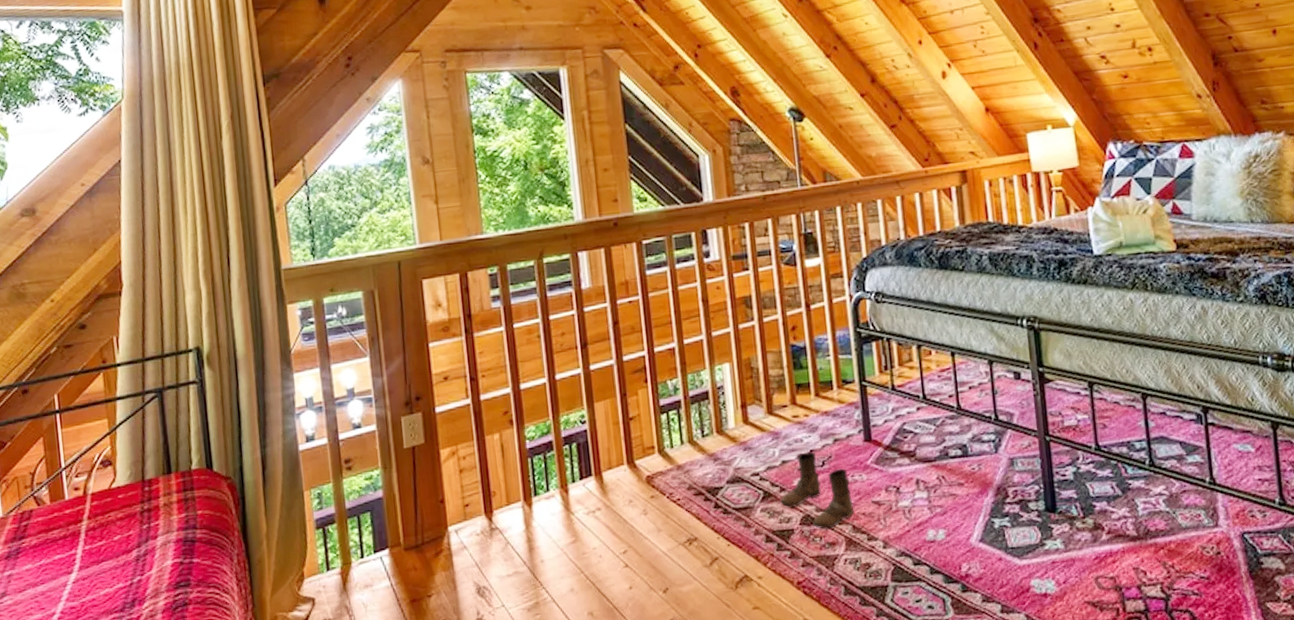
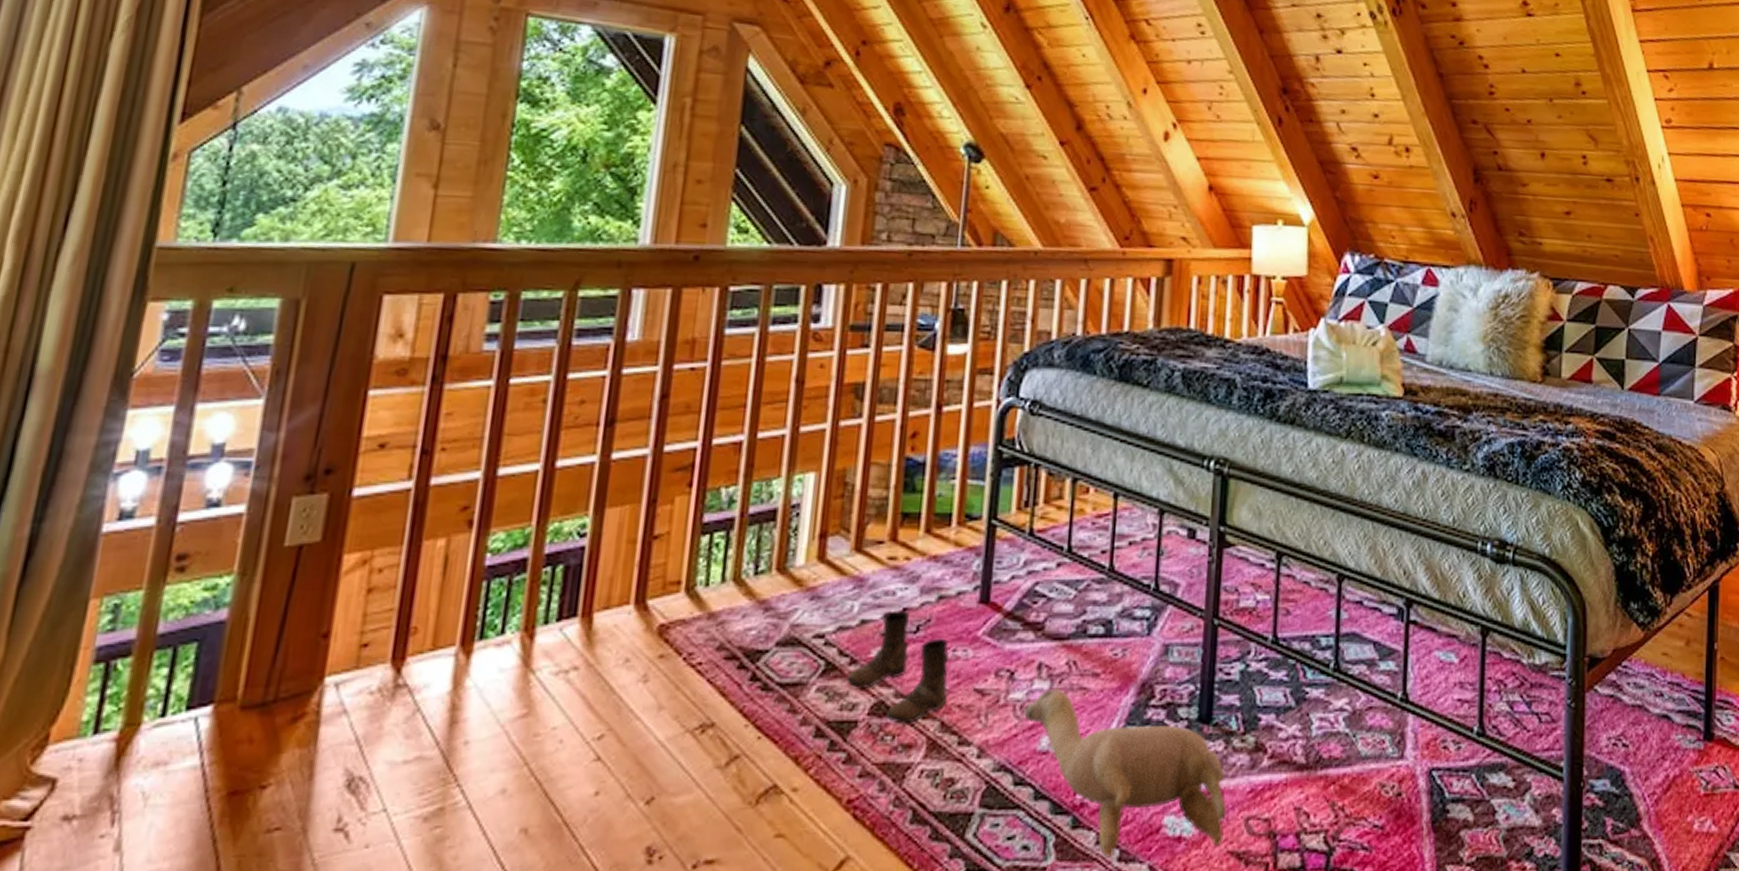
plush toy: none [910,493,1081,611] -> present [1023,683,1226,858]

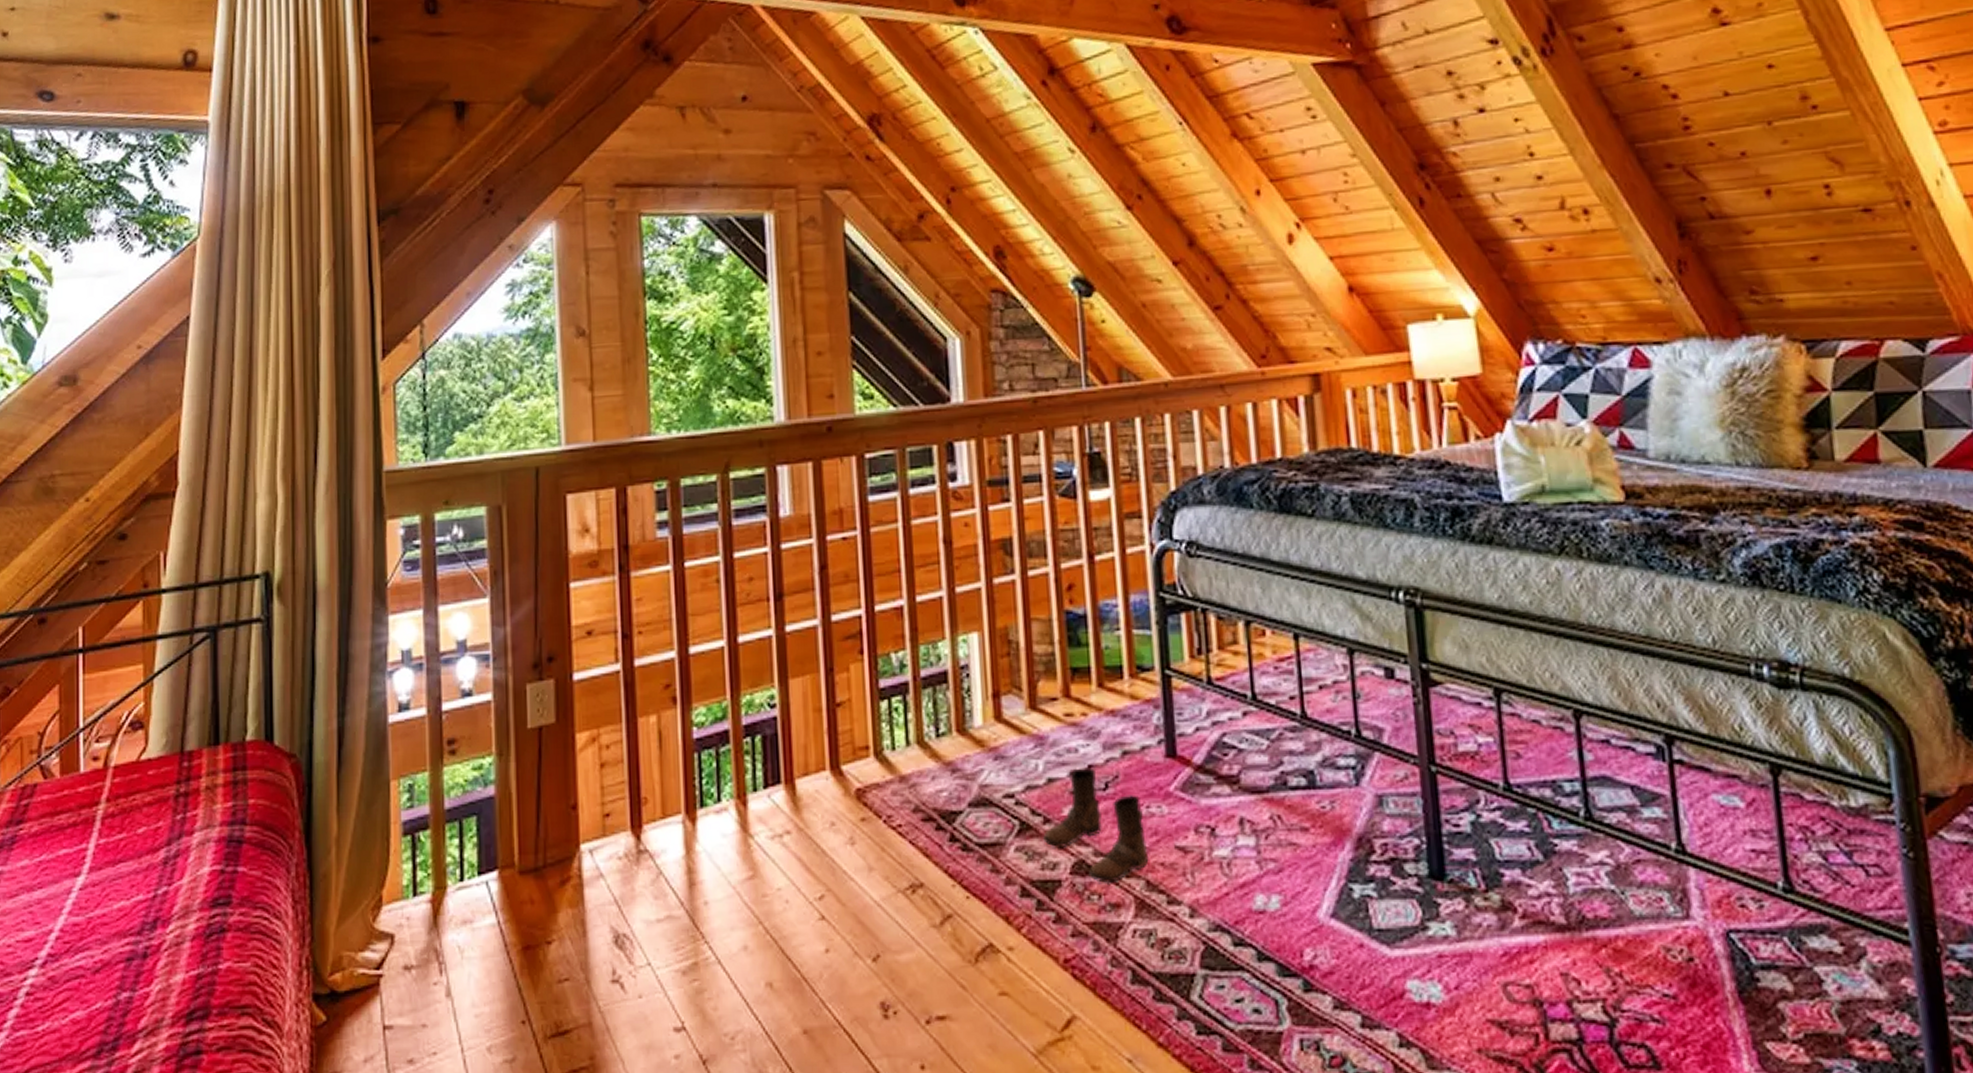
plush toy: present [1023,683,1226,858] -> none [1230,839,1481,1023]

